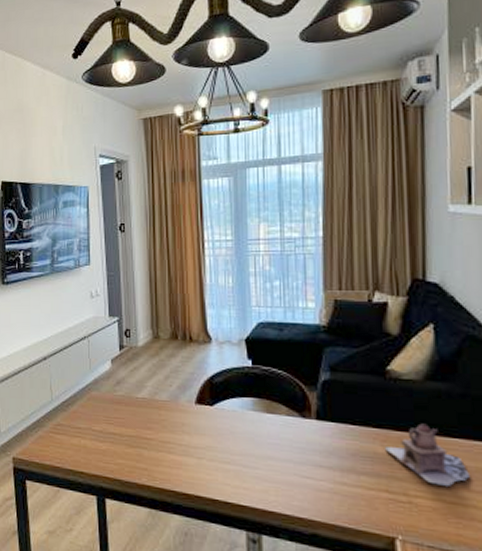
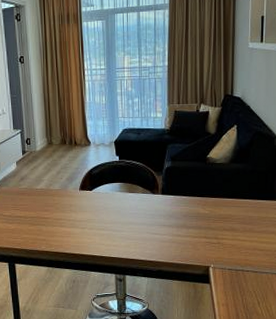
teapot: present [385,423,470,486] -> none [205,191,254,230]

